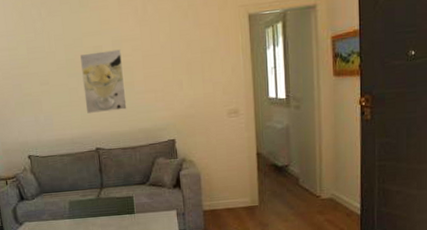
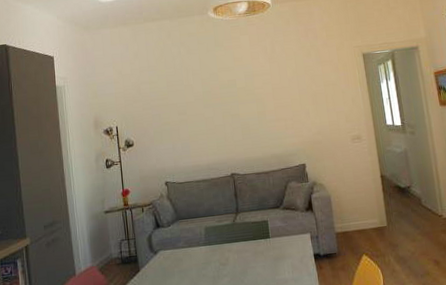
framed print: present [80,49,127,113] -> none [216,83,260,141]

